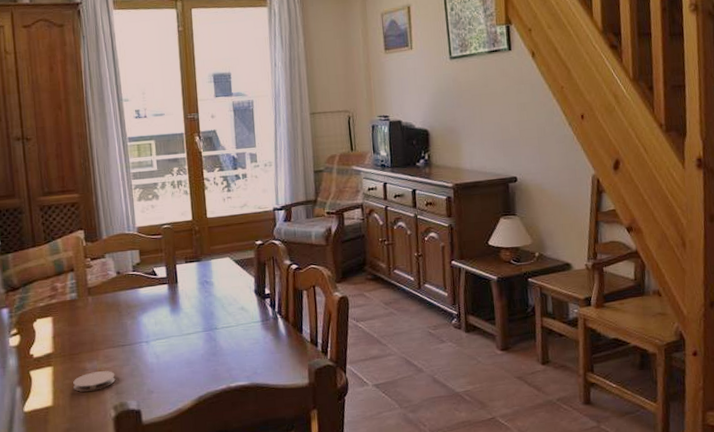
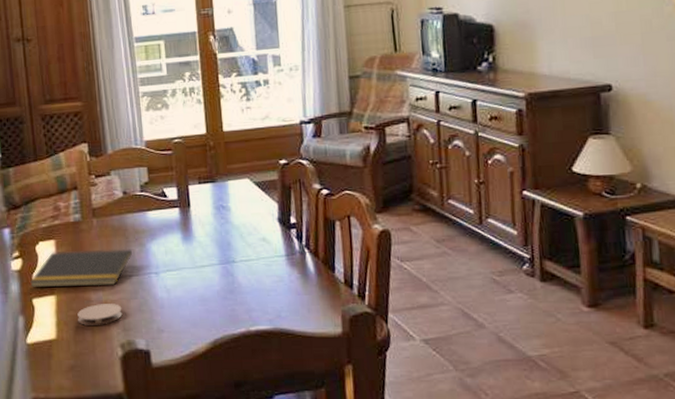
notepad: none [28,322,125,361] -> present [30,249,132,287]

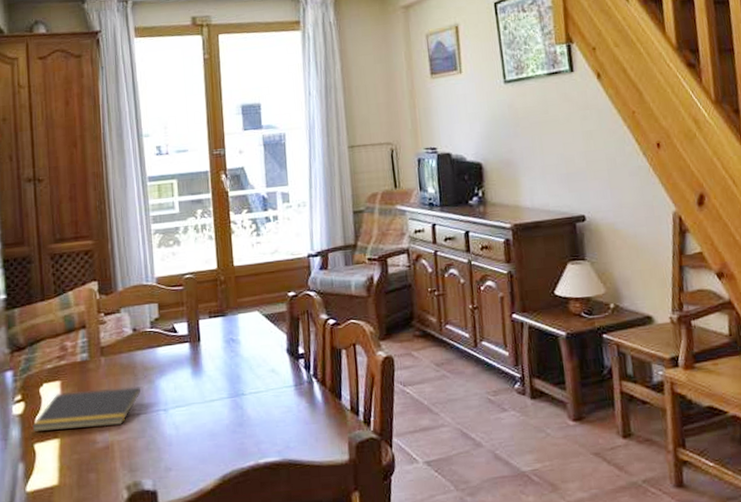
coaster: present [77,304,123,325] -> none [82,444,129,469]

